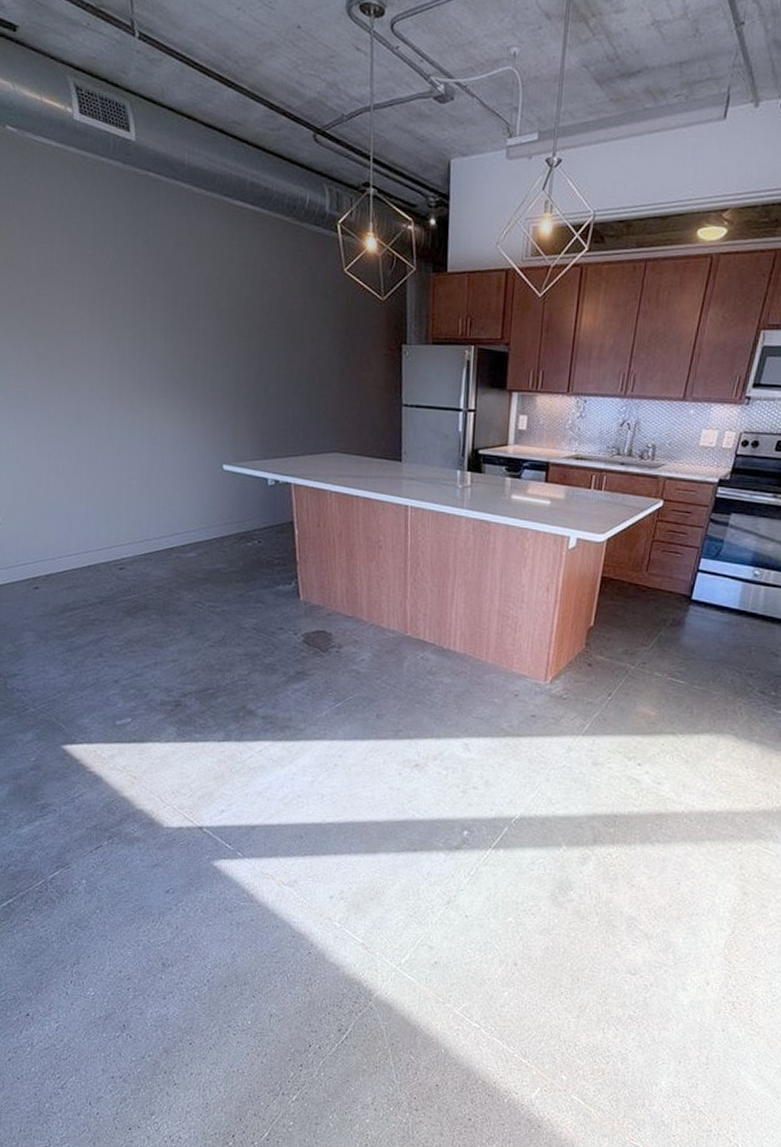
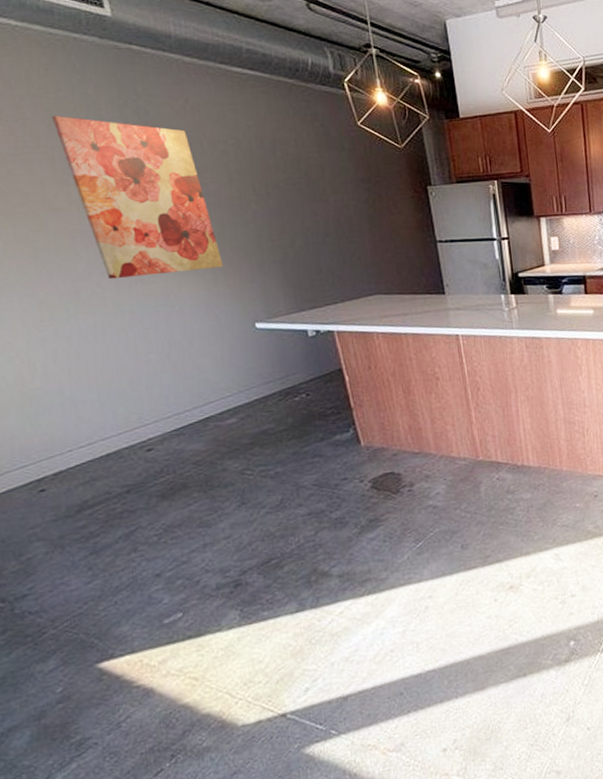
wall art: none [75,239,203,406] -> present [51,115,224,280]

